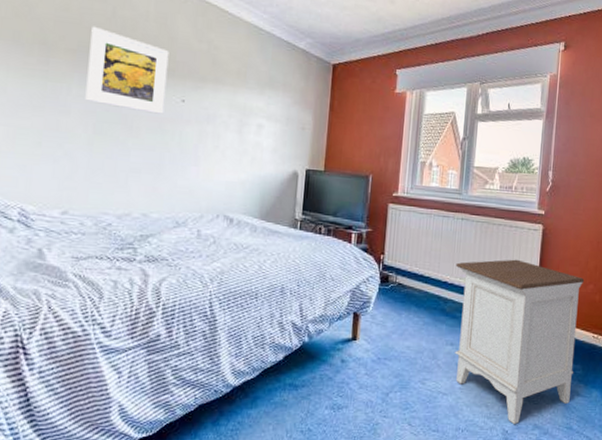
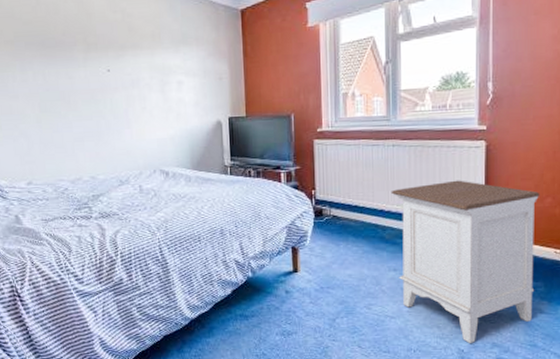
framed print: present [85,26,169,114] -> none [22,16,94,87]

